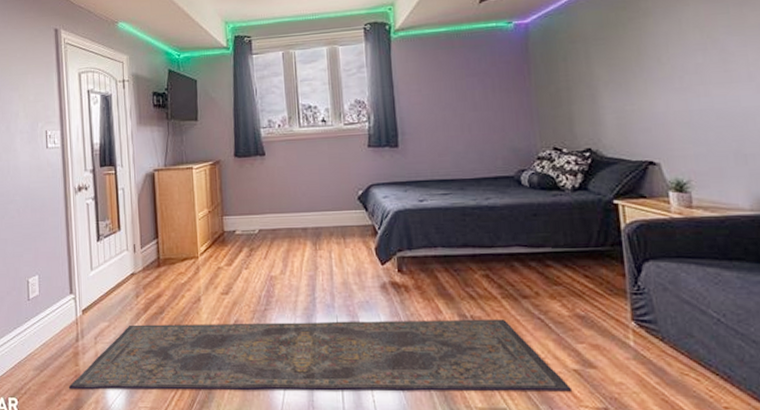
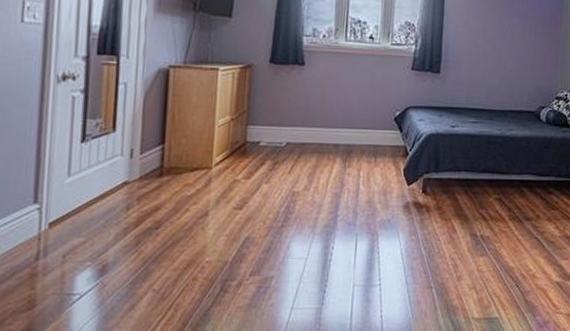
rug: present [68,319,573,392] -> none [16,238,553,318]

